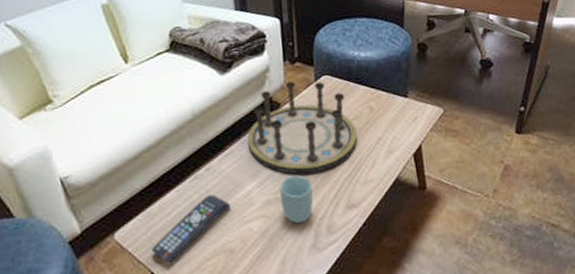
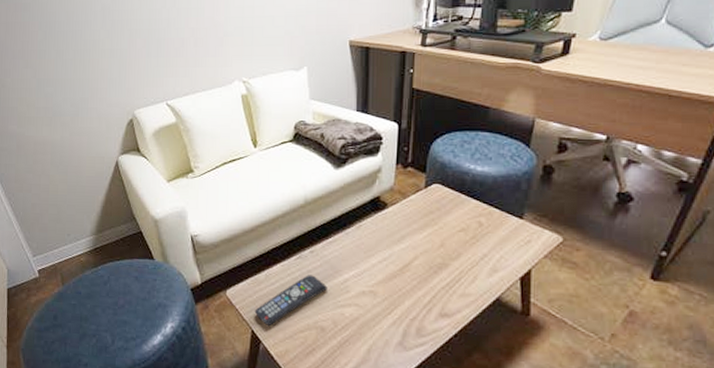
board game: present [247,81,357,174] -> none [352,184,461,276]
cup: present [279,174,314,224] -> none [375,273,408,320]

